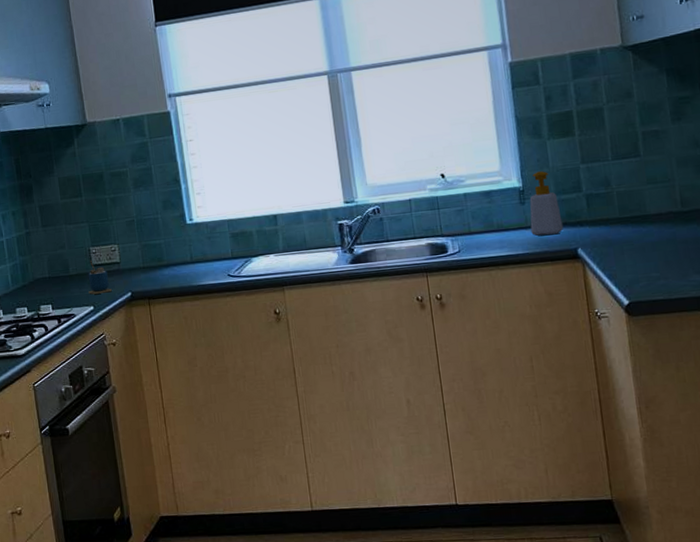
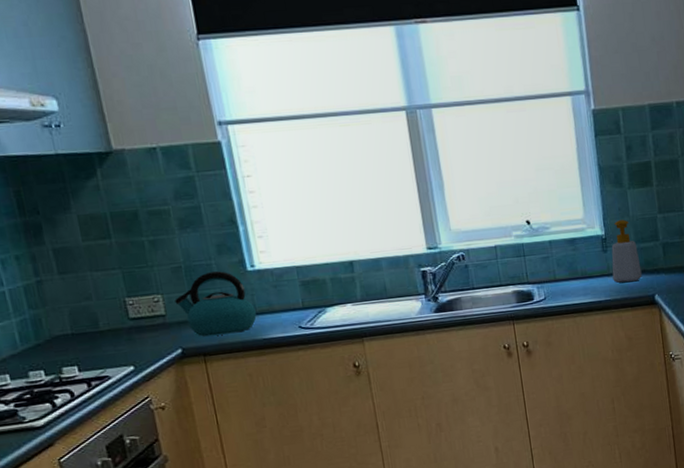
cup: present [88,260,112,294] -> none [124,312,157,353]
kettle: none [128,224,193,282] -> present [174,271,257,337]

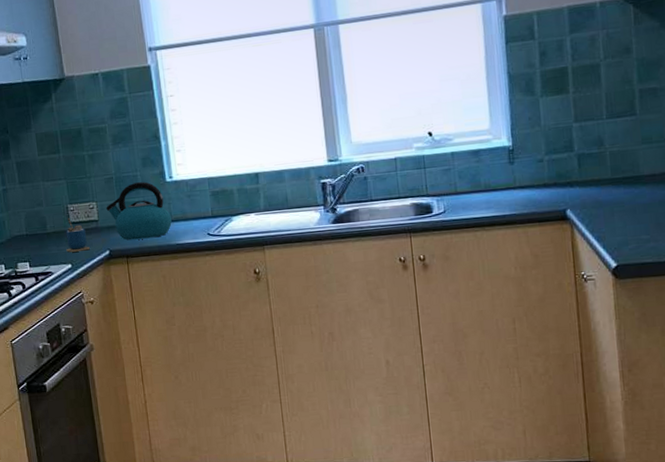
cup: none [124,312,157,353] -> present [65,217,90,252]
soap bottle: present [611,220,642,283] -> none [518,130,553,196]

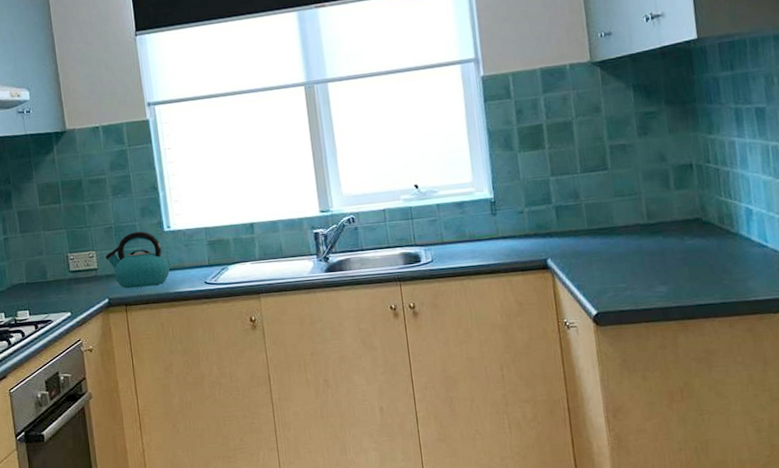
cup: present [65,217,90,252] -> none [65,266,89,301]

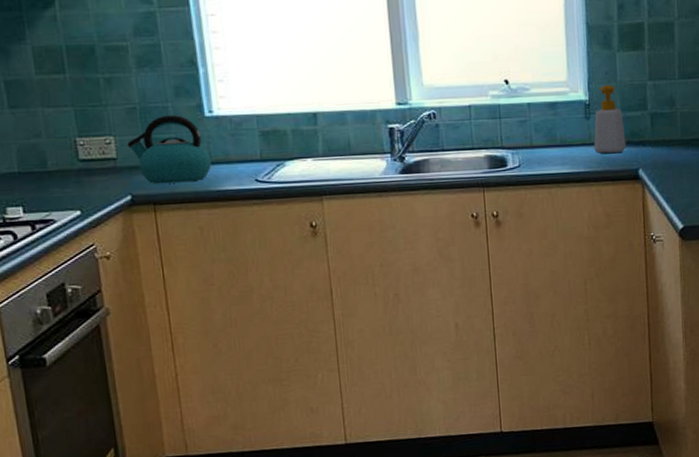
soap bottle: none [500,183,534,246] -> present [594,85,626,154]

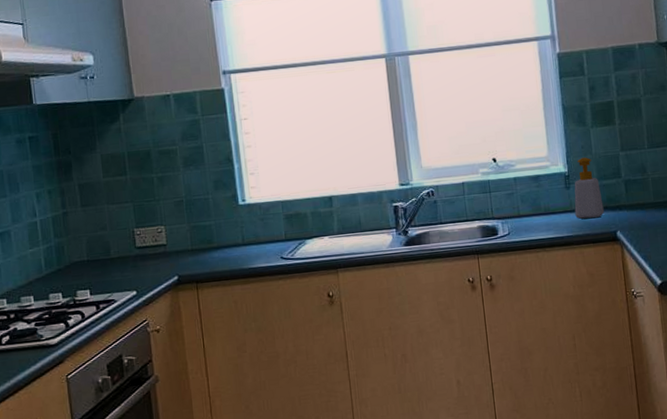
kettle: present [127,115,212,184] -> none [175,205,244,265]

